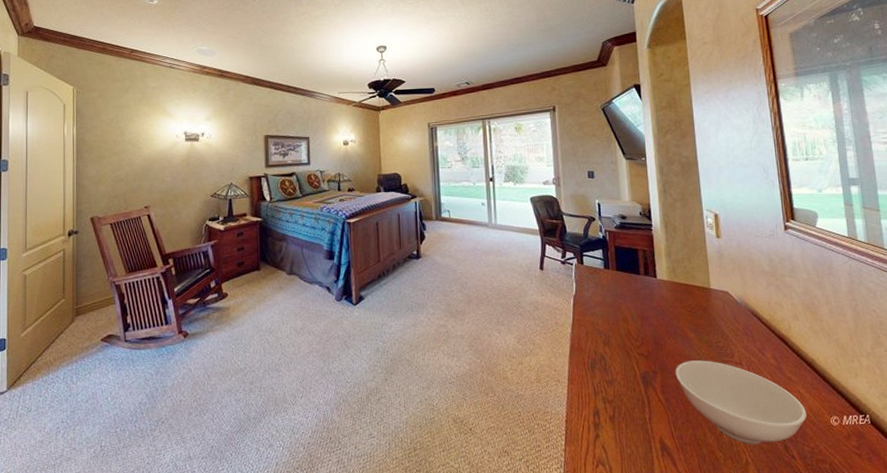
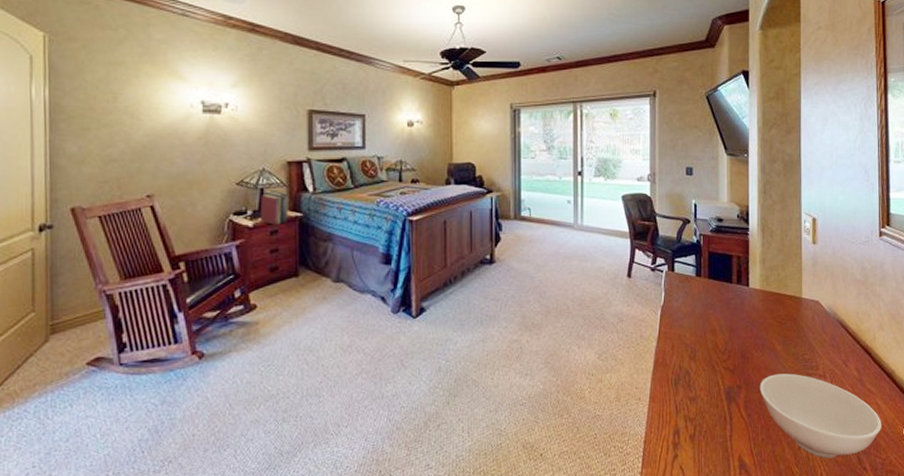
books: none [229,200,251,228] -> present [260,190,289,225]

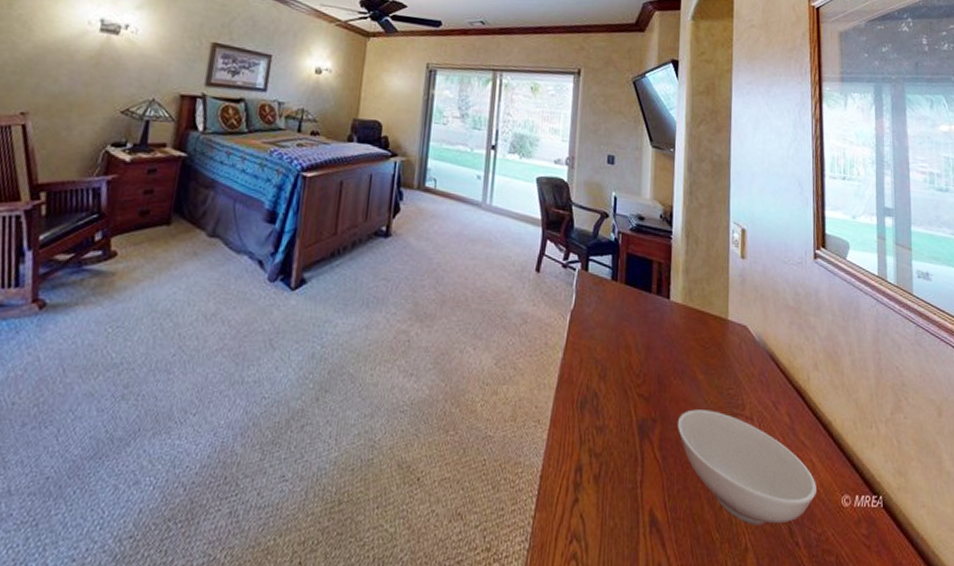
books: present [260,190,289,225] -> none [139,123,176,163]

